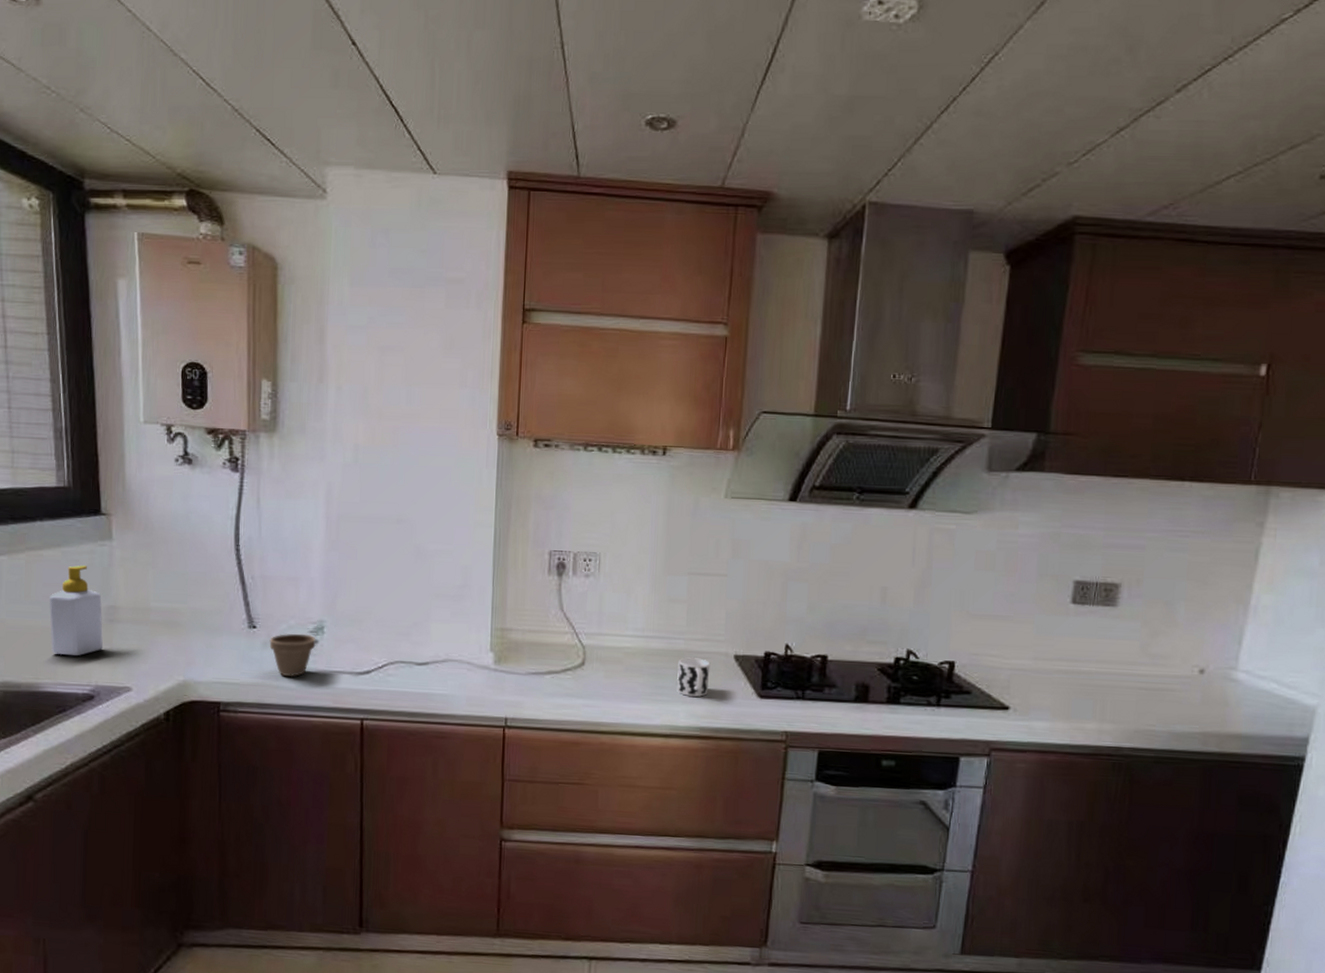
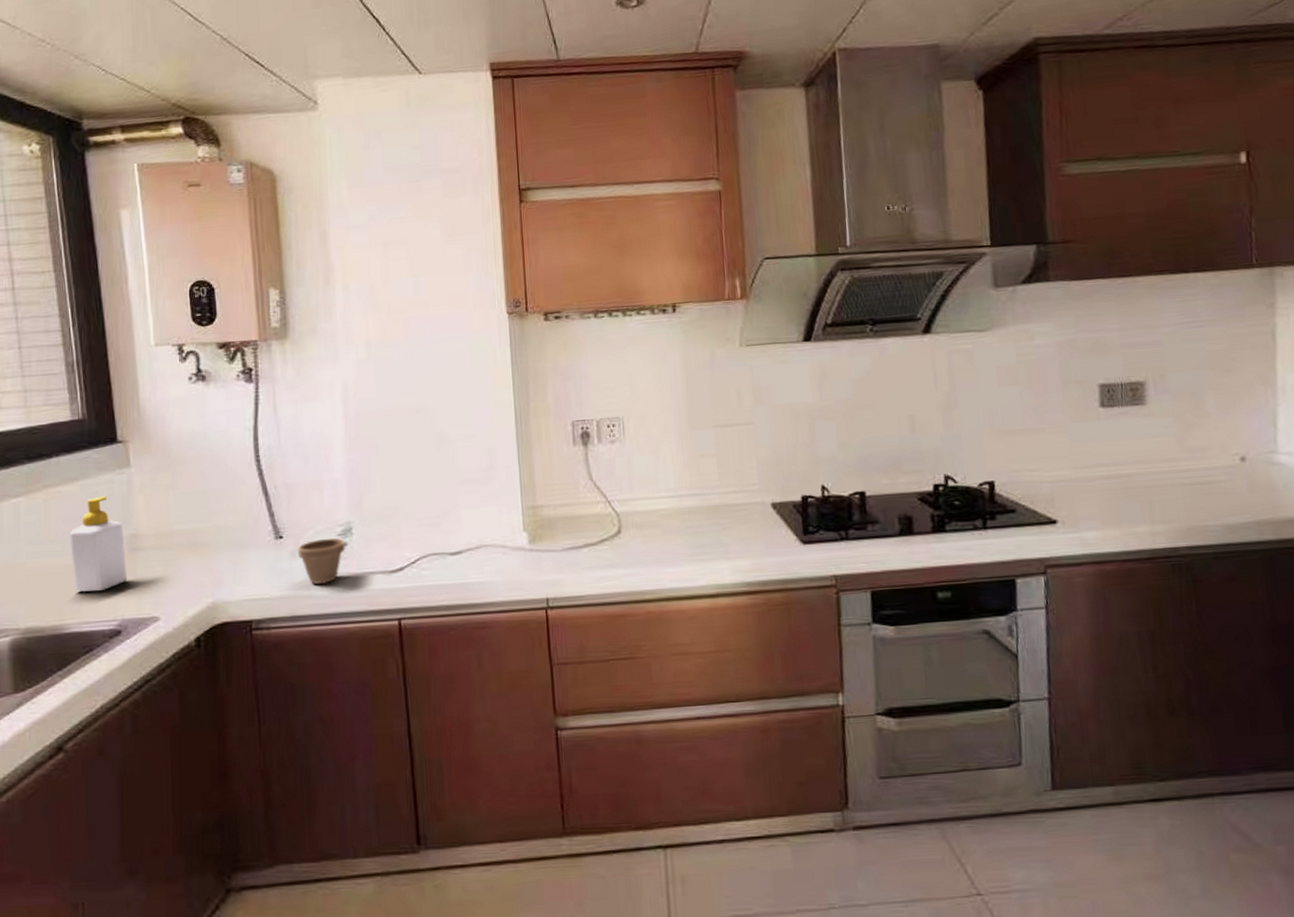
cup: present [677,657,711,697] -> none [715,511,750,552]

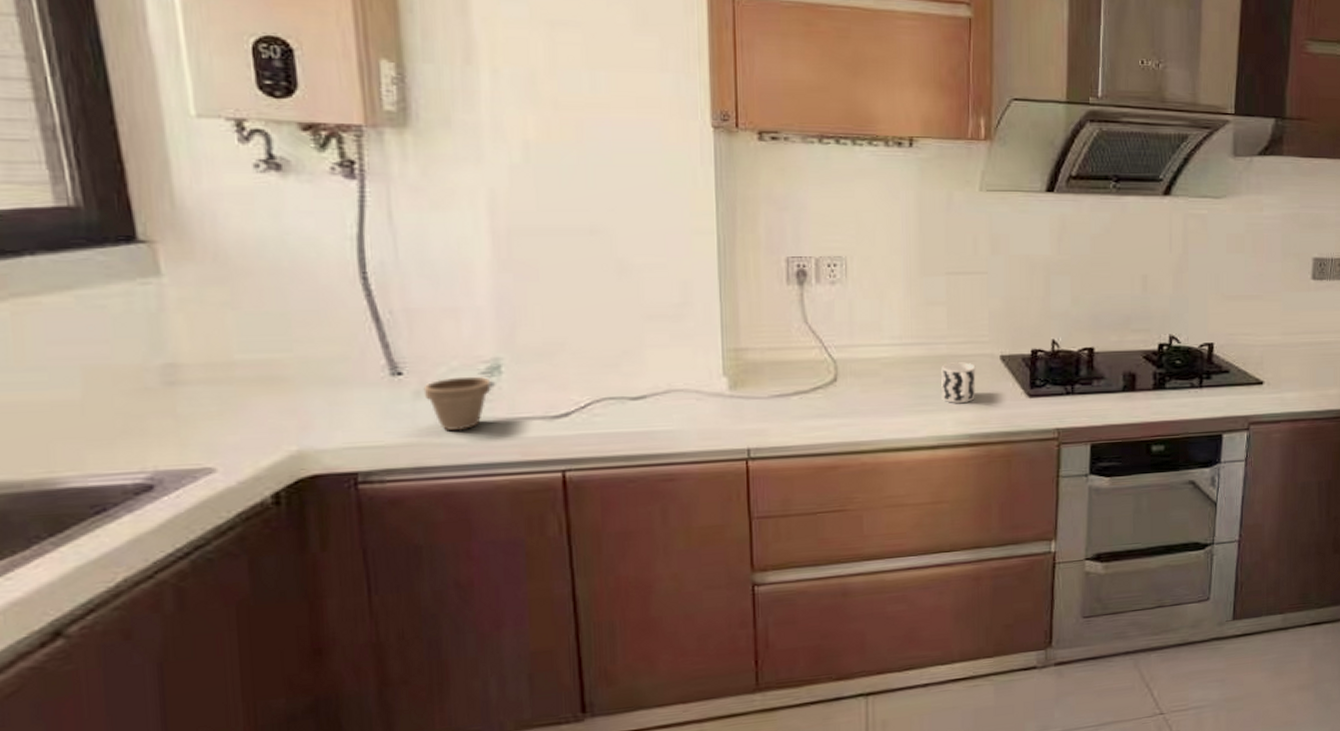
soap bottle: present [70,497,127,592] -> none [61,313,160,436]
cup: none [715,511,750,552] -> present [941,362,976,403]

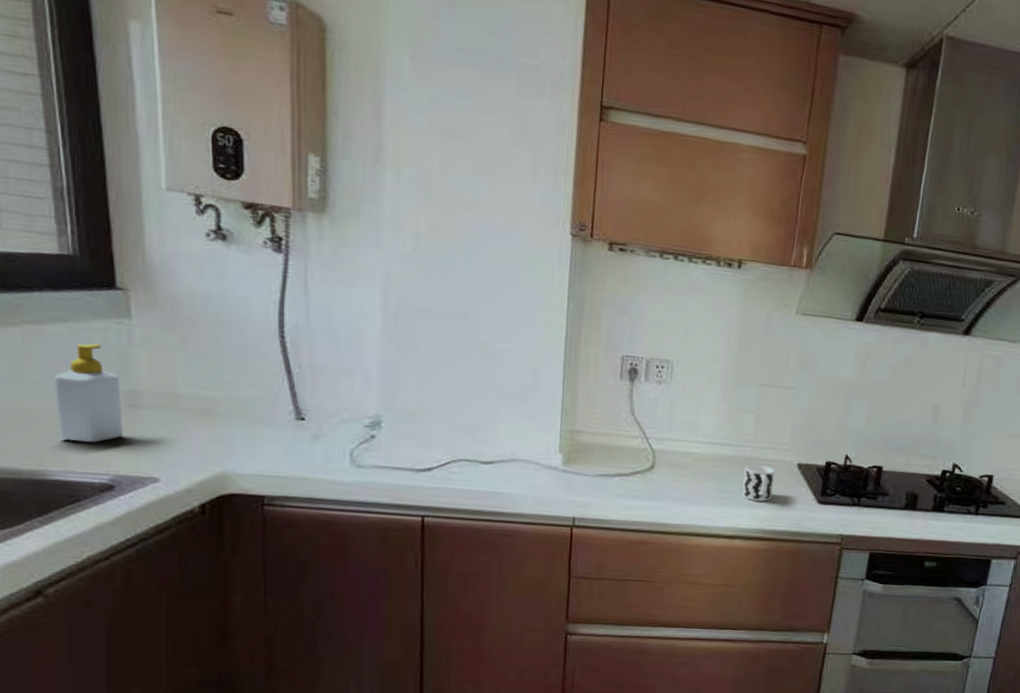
soap bottle: none [61,313,160,436] -> present [55,343,123,443]
flower pot: present [423,376,491,431] -> none [320,427,373,472]

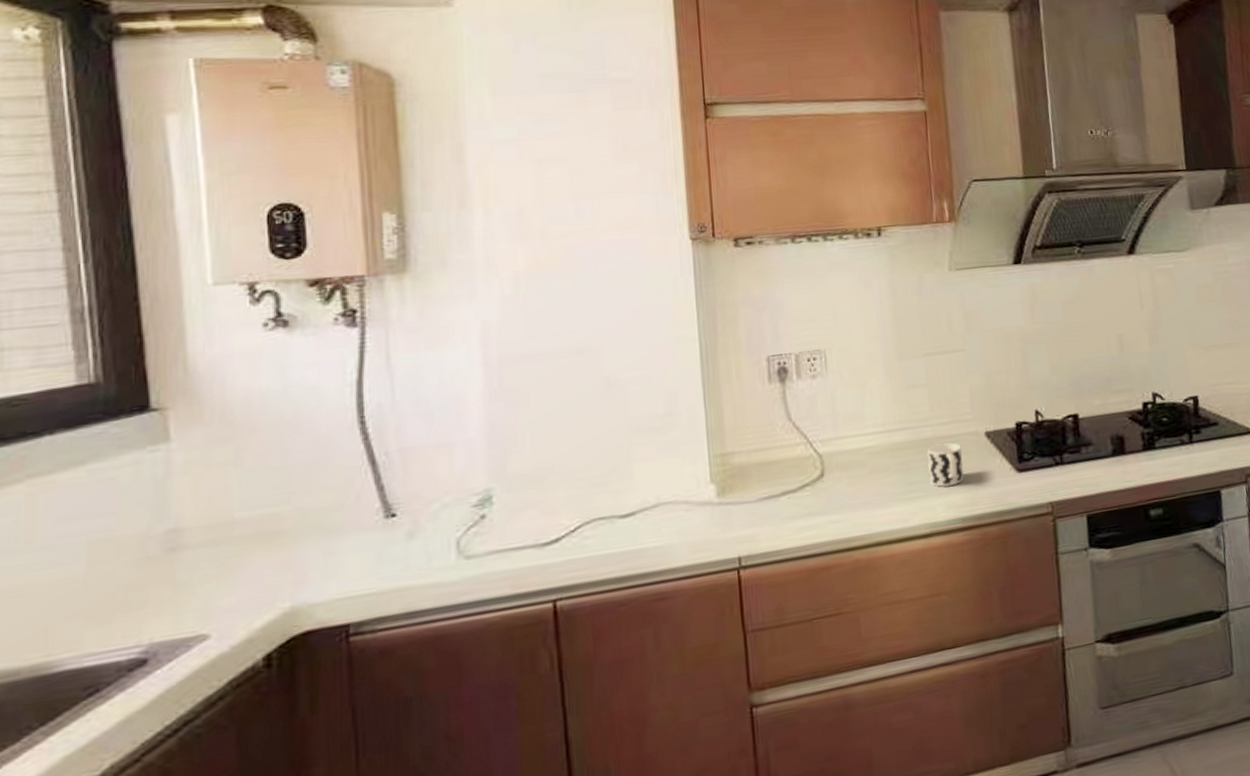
soap bottle: present [55,343,123,443] -> none [68,483,159,614]

